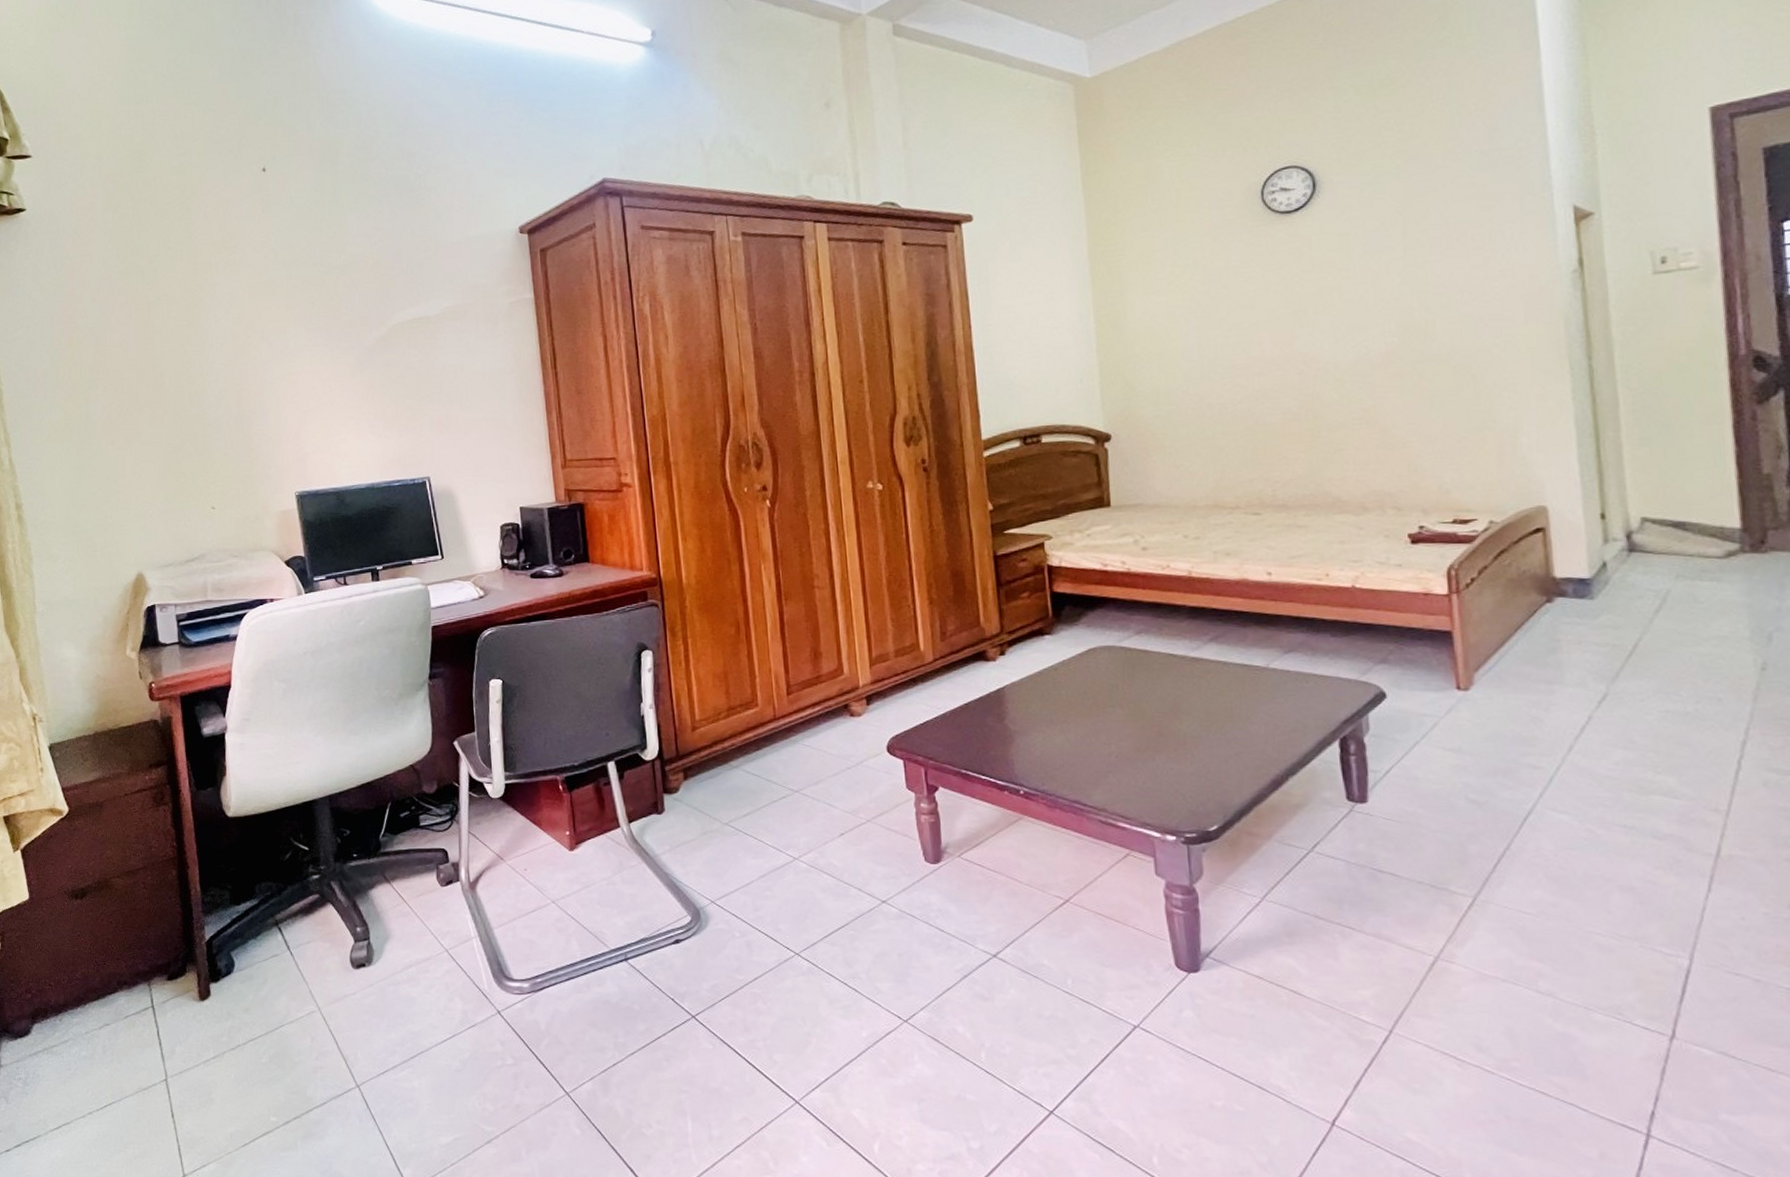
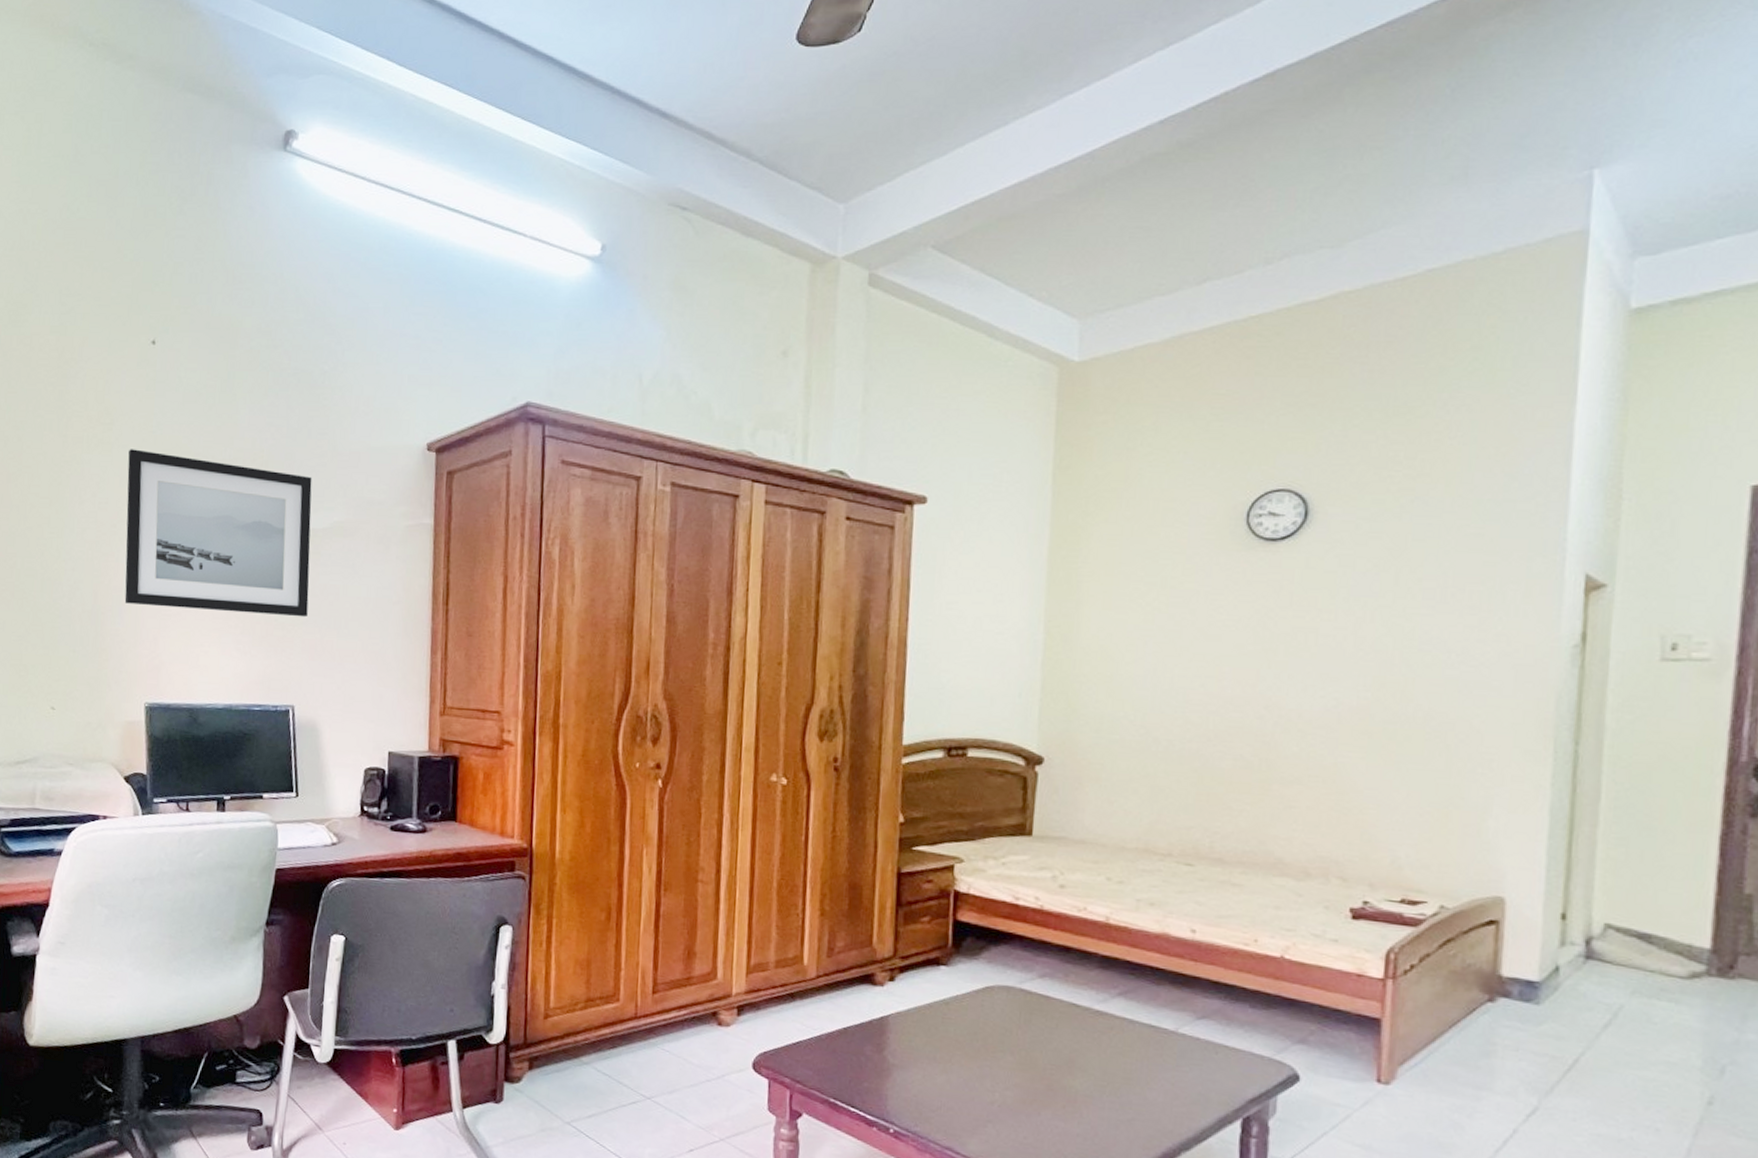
wall art: none [254,266,432,405] -> present [124,449,312,618]

